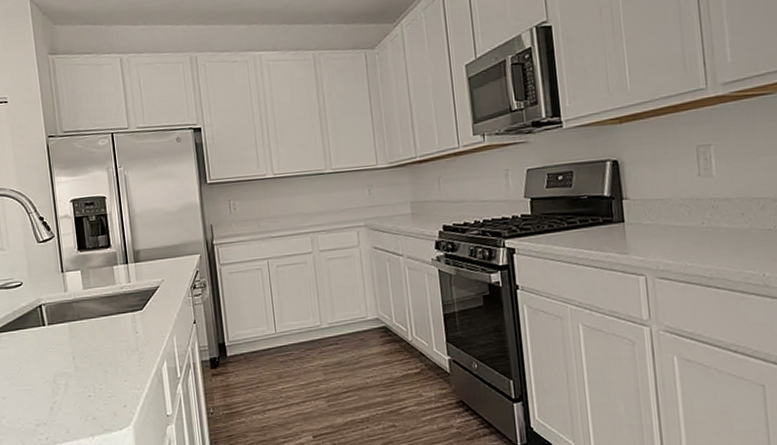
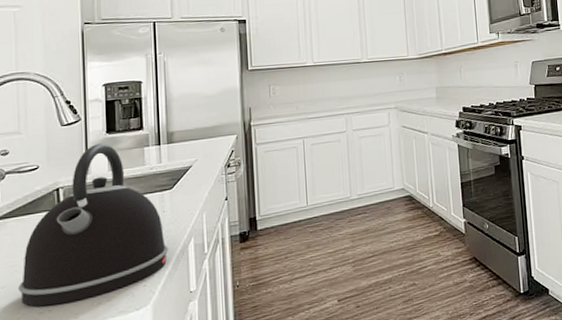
kettle: none [16,260,144,419] -> present [17,143,169,307]

